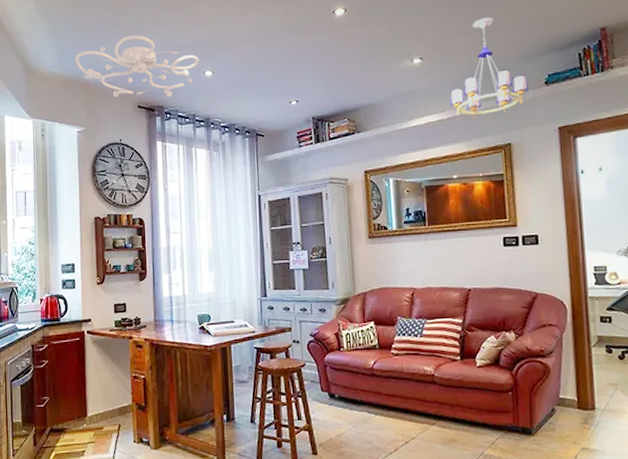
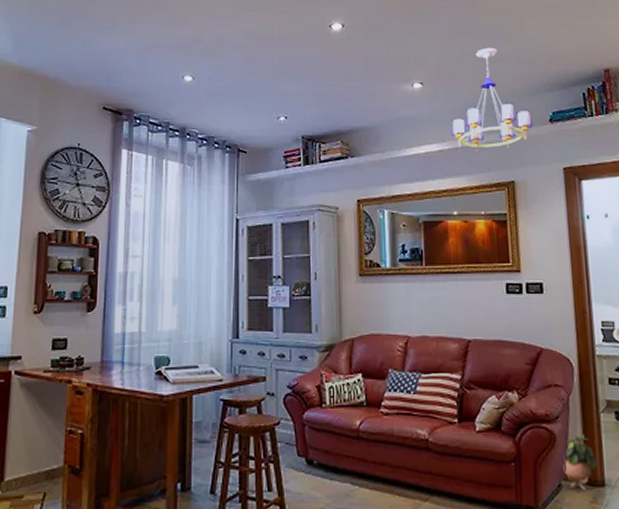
ceiling light fixture: present [75,35,199,98] -> none [33,29,179,101]
potted plant: none [556,365,588,414] -> present [563,433,597,491]

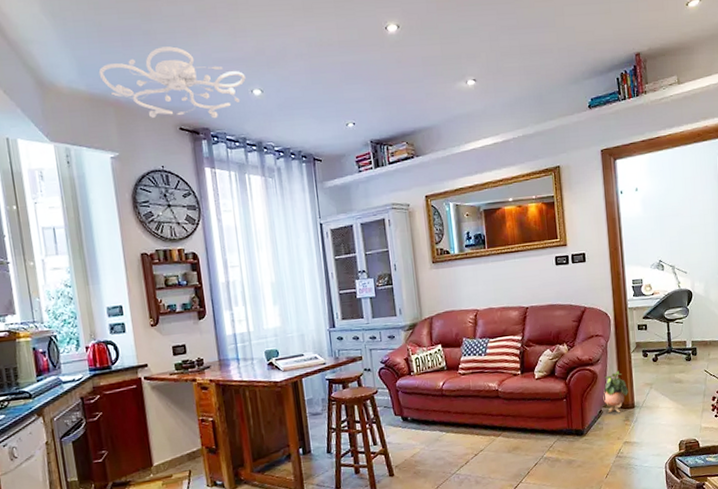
ceiling light fixture: none [33,29,179,101] -> present [98,46,246,119]
chandelier: present [451,47,534,153] -> none [503,39,575,143]

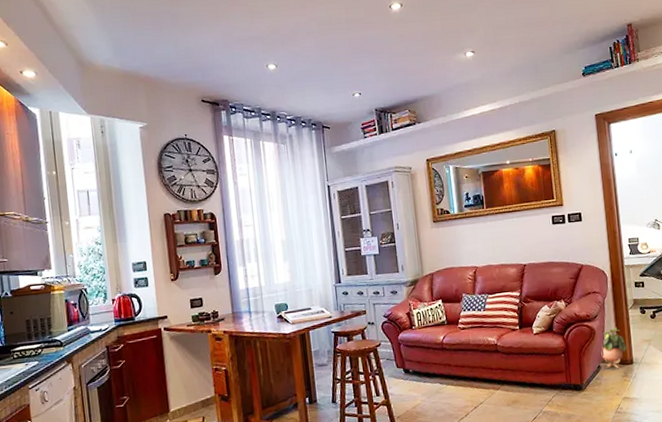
ceiling light fixture: present [98,46,246,119] -> none [131,28,262,91]

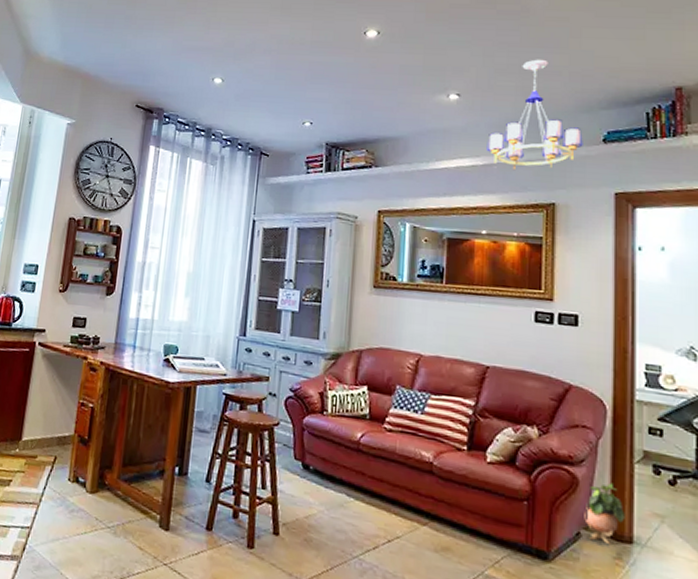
chandelier: none [500,13,569,109] -> present [486,59,583,171]

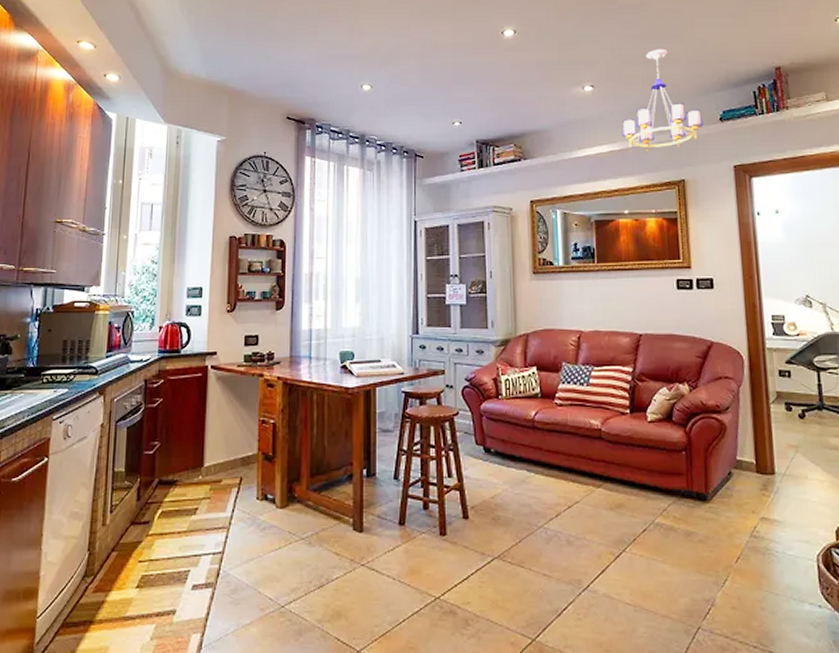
potted plant: present [584,483,625,546] -> none [733,424,767,479]

